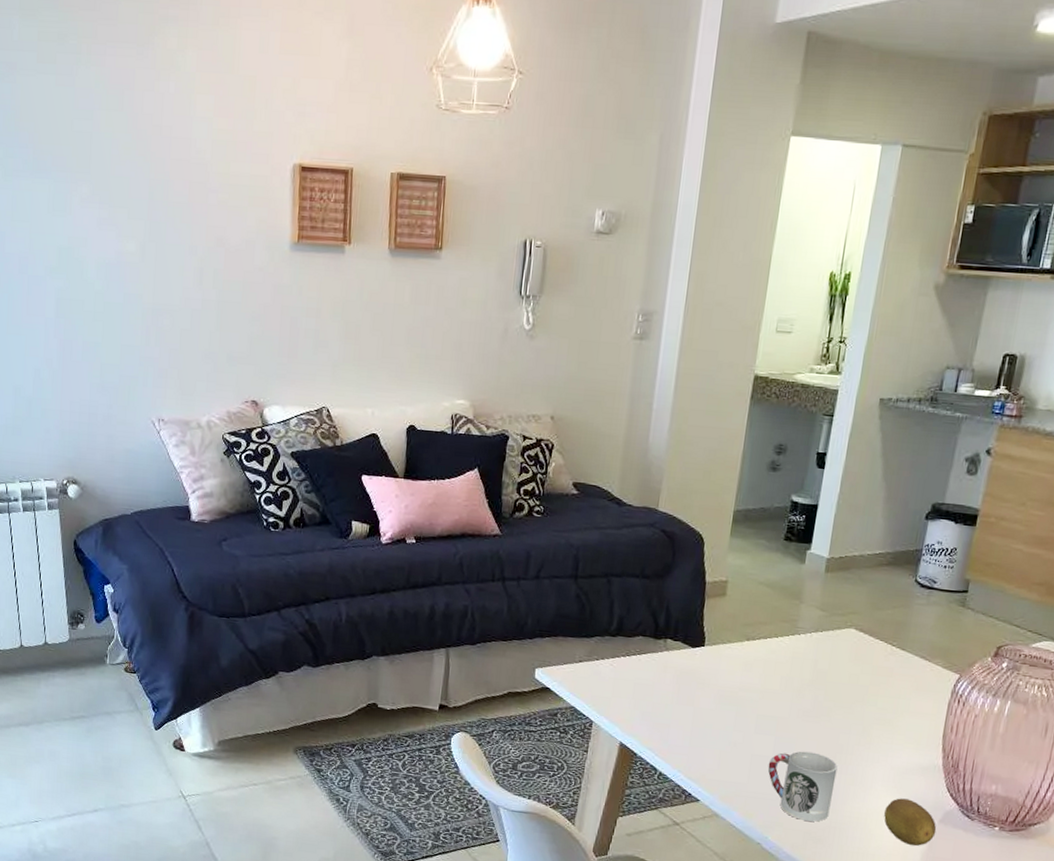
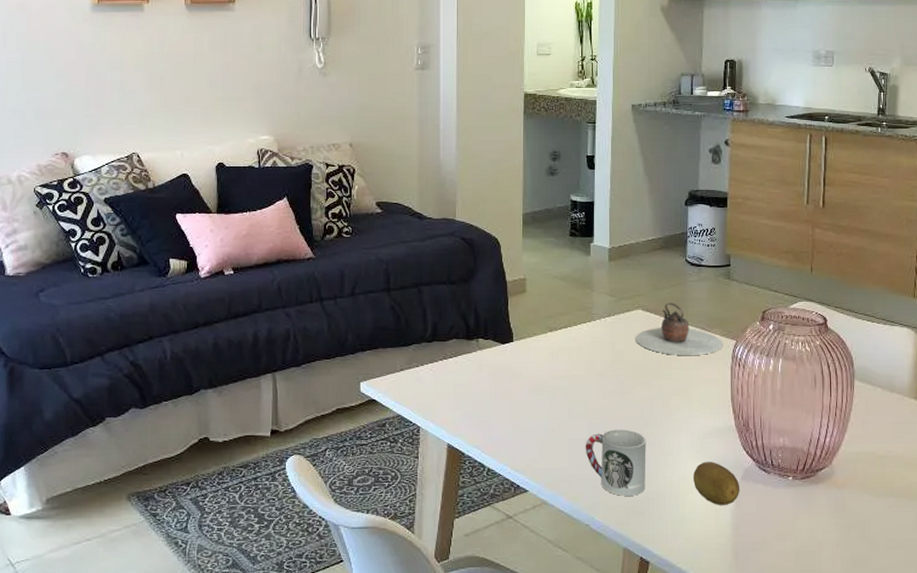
teapot: none [842,625,943,686] -> present [635,303,722,355]

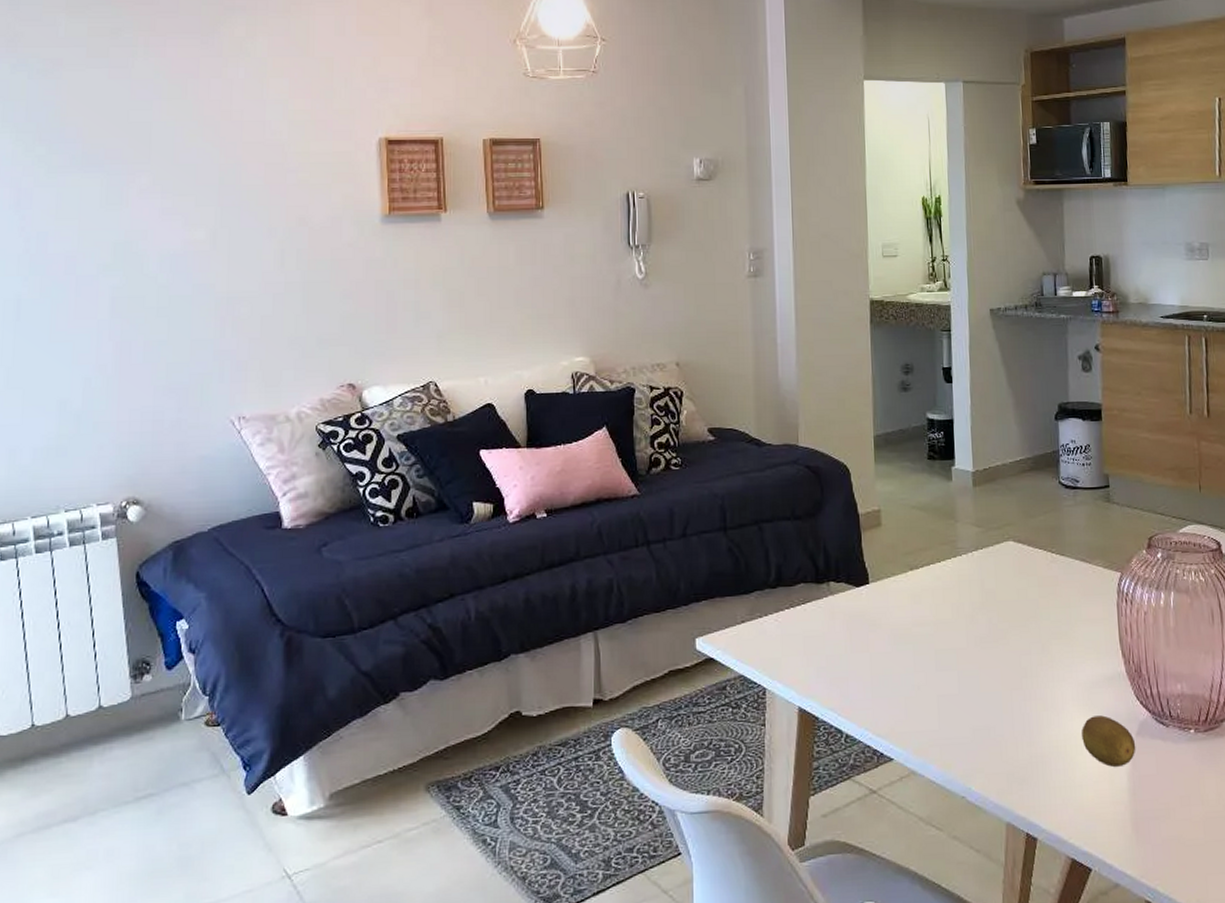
cup: present [585,429,646,496] -> none [956,681,1028,761]
teapot: present [635,303,722,355] -> none [1007,531,1106,592]

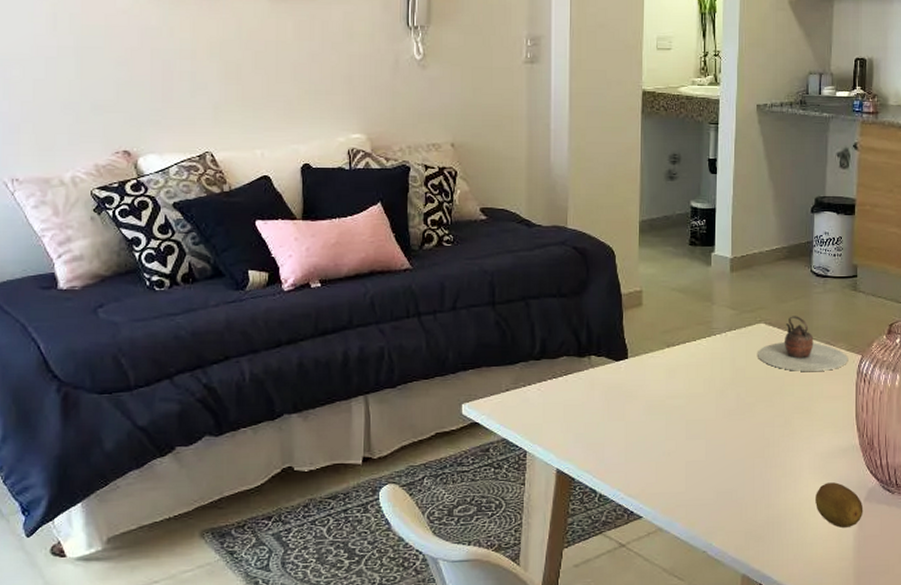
teapot: none [1007,531,1106,592] -> present [757,316,847,371]

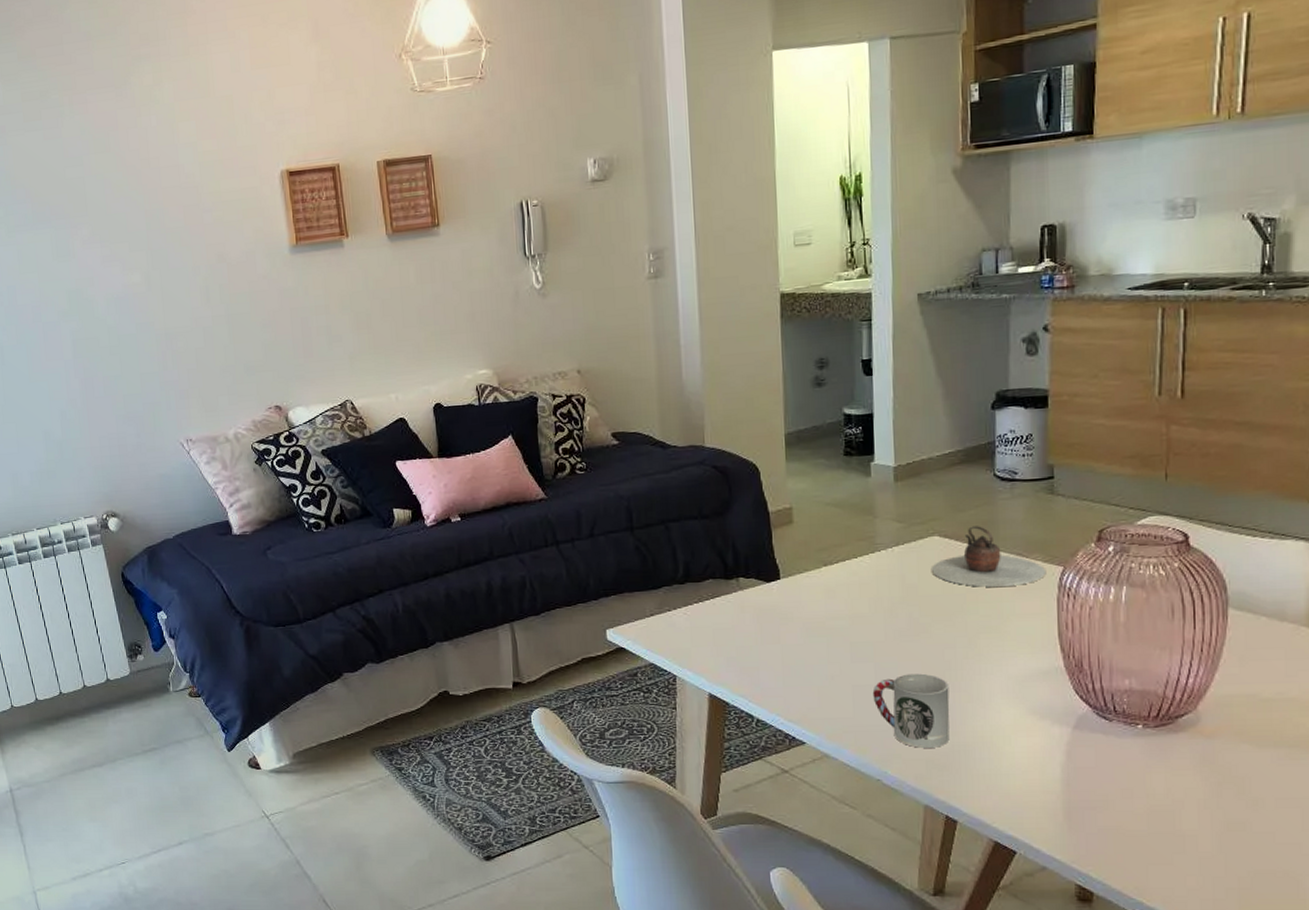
cup: none [703,450,767,520] -> present [872,673,950,748]
fruit: present [816,482,864,529] -> none [1011,708,1073,759]

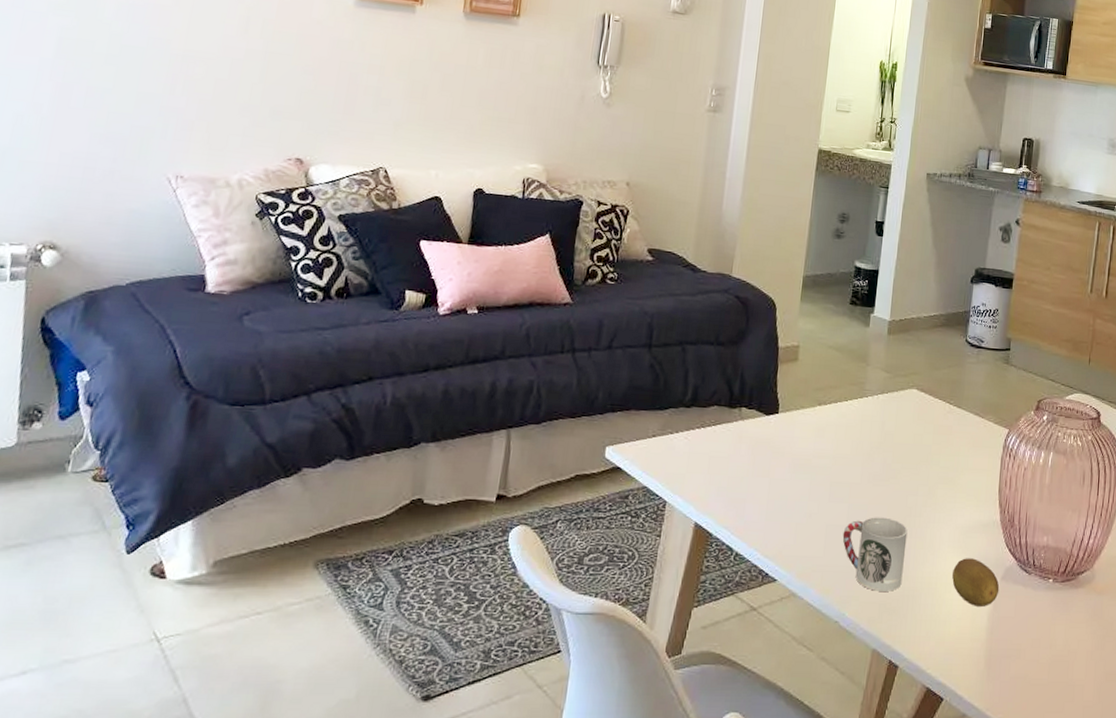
teapot: present [930,526,1045,587] -> none [906,384,995,442]
fruit: none [1011,708,1073,759] -> present [952,558,1000,608]

